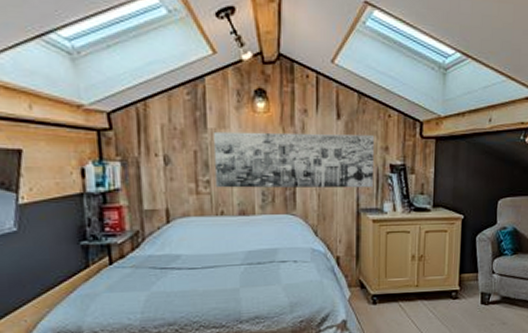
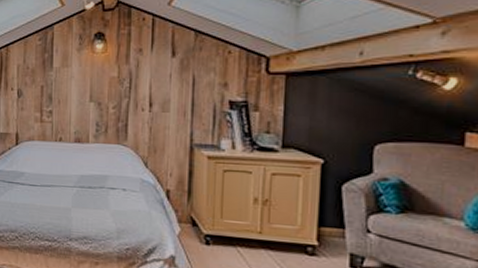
wall art: present [213,131,375,188] -> none [56,70,212,124]

